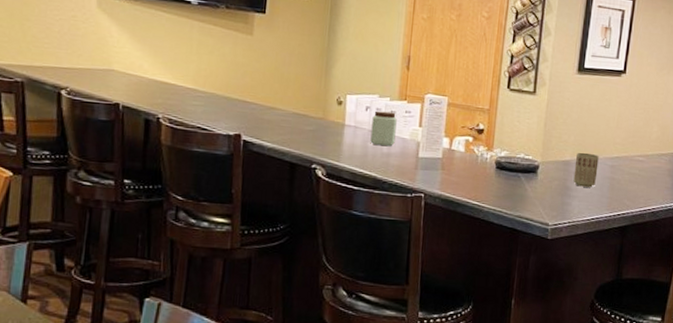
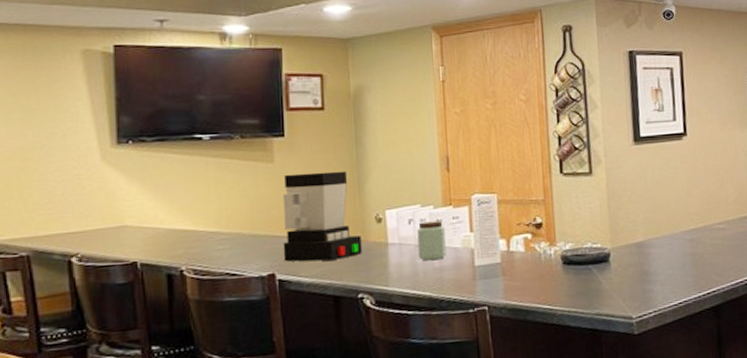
coffee maker: none [250,48,322,131] -> present [282,170,362,262]
cup: present [573,152,599,187] -> none [649,229,677,269]

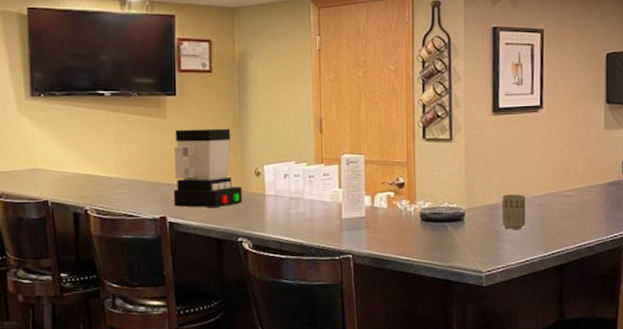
peanut butter: present [417,221,446,261] -> none [291,177,317,212]
cup: none [649,229,677,269] -> present [501,194,526,229]

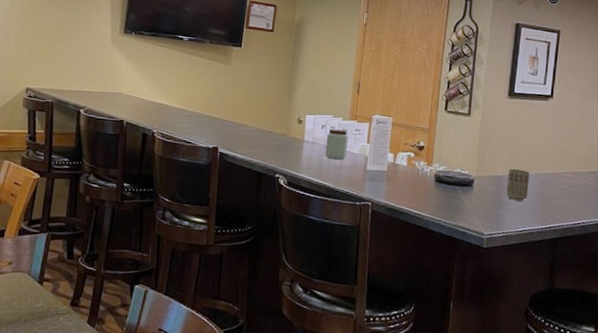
coffee maker: present [173,128,242,208] -> none [226,75,285,146]
peanut butter: none [291,177,317,212] -> present [325,129,348,160]

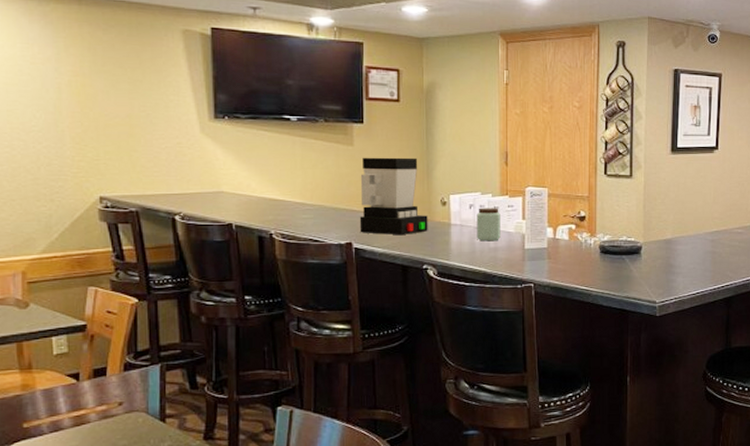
coffee maker: none [226,75,285,146] -> present [359,157,428,234]
cup: present [506,168,530,201] -> none [676,230,699,263]

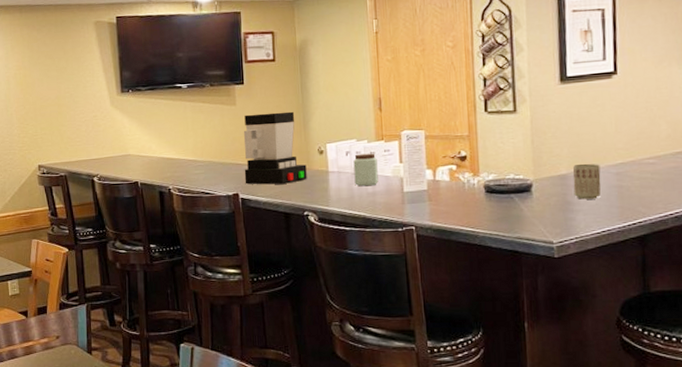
cup: none [676,230,699,263] -> present [572,163,601,200]

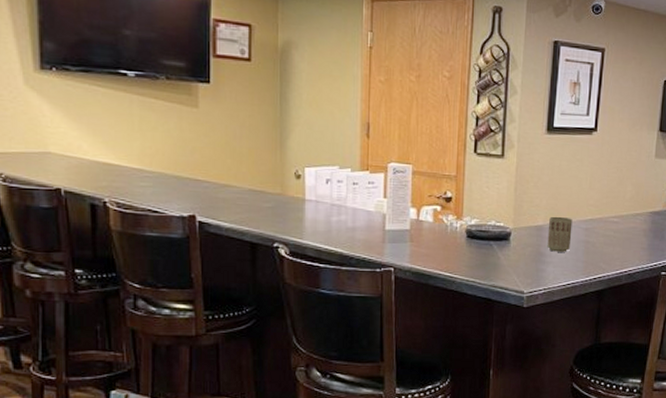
coffee maker: present [243,111,307,185] -> none [204,121,280,209]
peanut butter: present [353,153,379,187] -> none [333,183,360,221]

